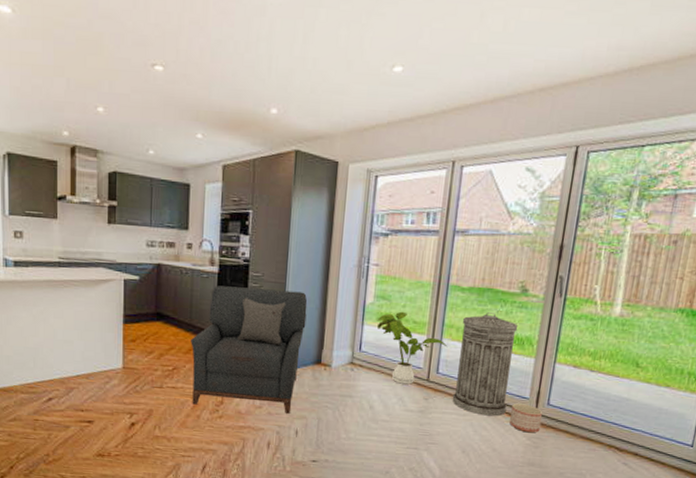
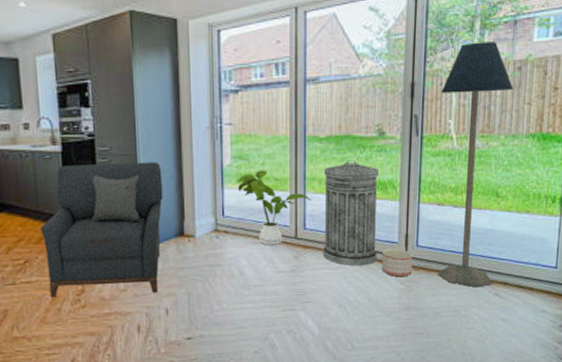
floor lamp: none [566,212,667,454] -> present [438,42,513,287]

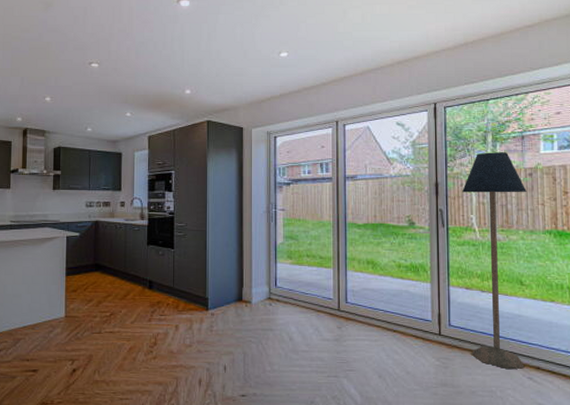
armchair: present [40,162,163,298] -> none [126,236,226,350]
house plant: present [237,169,312,245] -> none [288,249,353,315]
trash can: present [322,160,380,266] -> none [363,245,413,340]
planter: present [382,248,413,278] -> none [417,326,447,354]

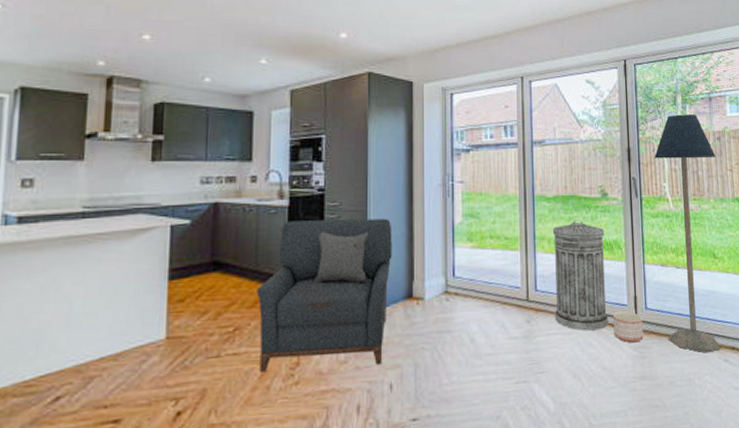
armchair: none [126,236,226,350] -> present [257,218,392,373]
trash can: none [363,245,413,340] -> present [553,220,609,331]
planter: none [417,326,447,354] -> present [613,311,644,343]

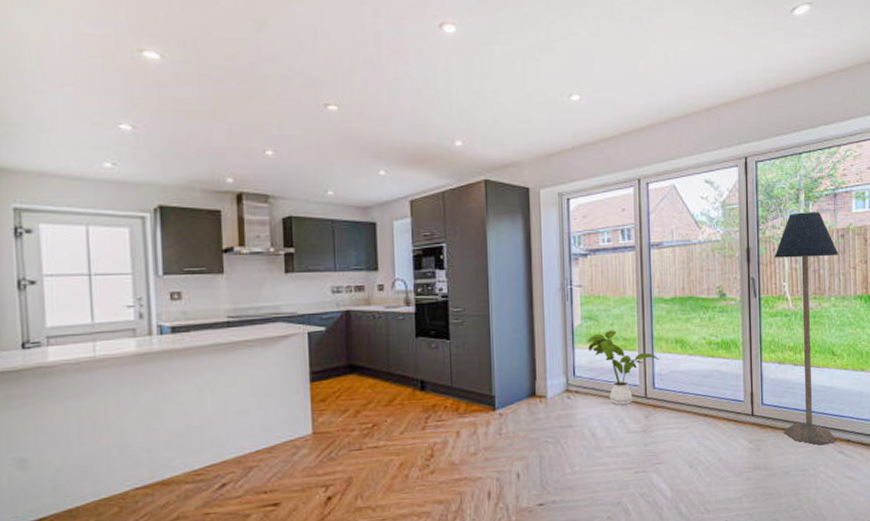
armchair: present [257,218,392,373] -> none [391,322,515,463]
house plant: none [468,228,542,309] -> present [587,330,660,405]
trash can: present [553,220,609,331] -> none [671,320,725,426]
planter: present [613,311,644,343] -> none [730,407,760,436]

